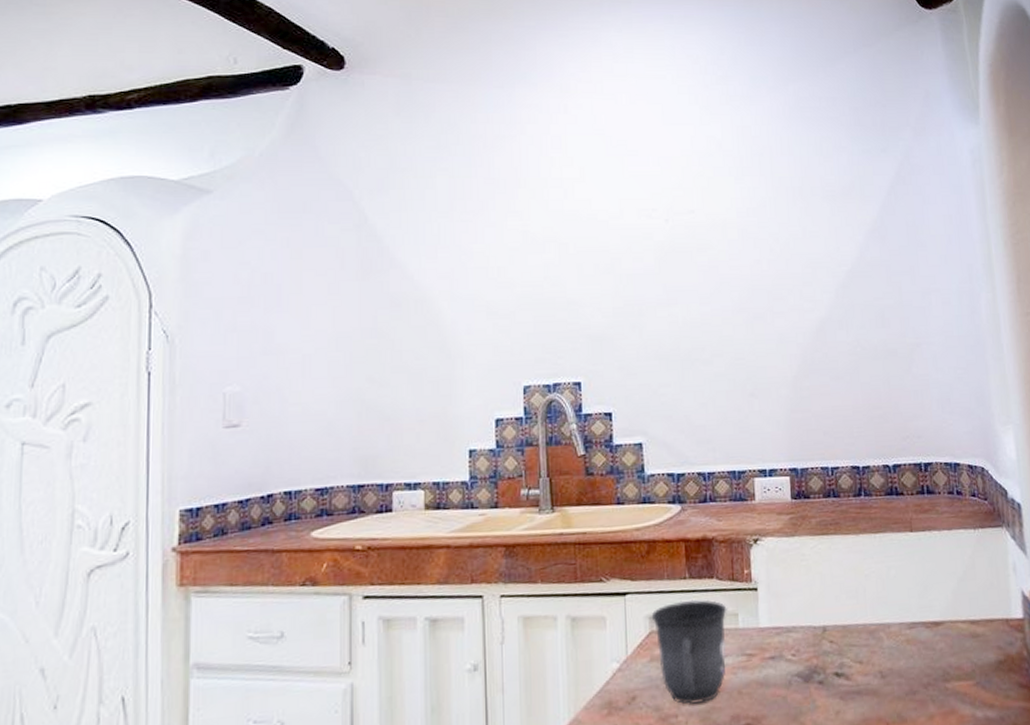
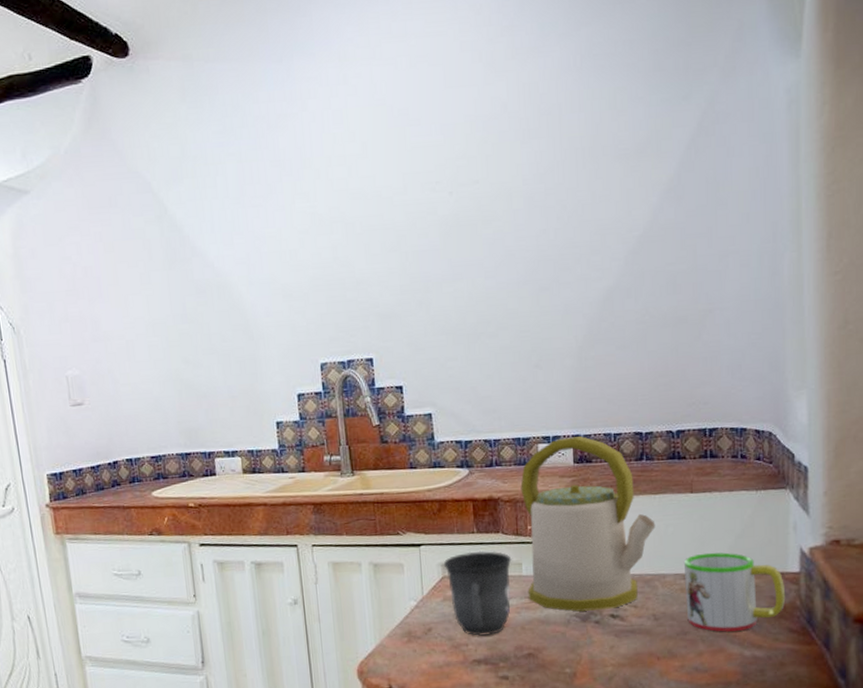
kettle: none [736,470,877,671] -> present [520,436,656,612]
mug: none [907,597,1013,690] -> present [683,552,786,632]

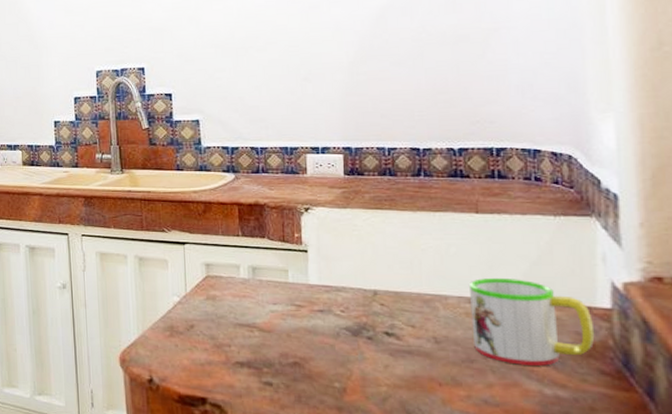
mug: present [443,551,512,636] -> none [207,254,278,339]
kettle: present [520,436,656,612] -> none [287,149,436,326]

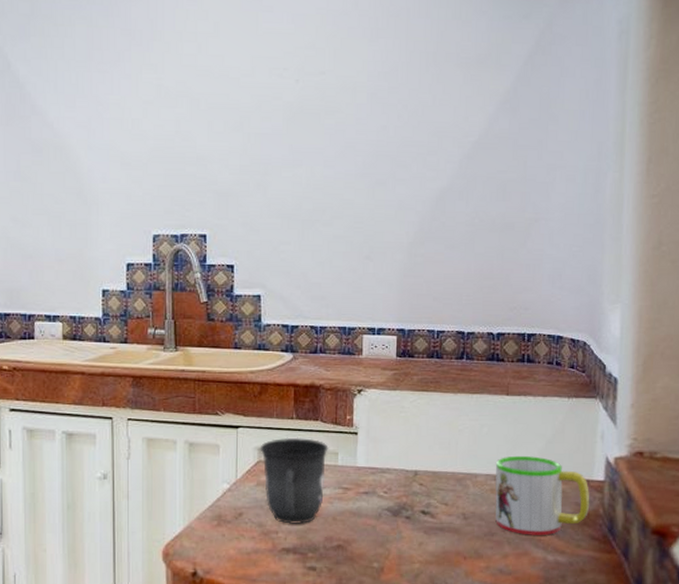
mug: none [207,254,278,339] -> present [260,437,329,524]

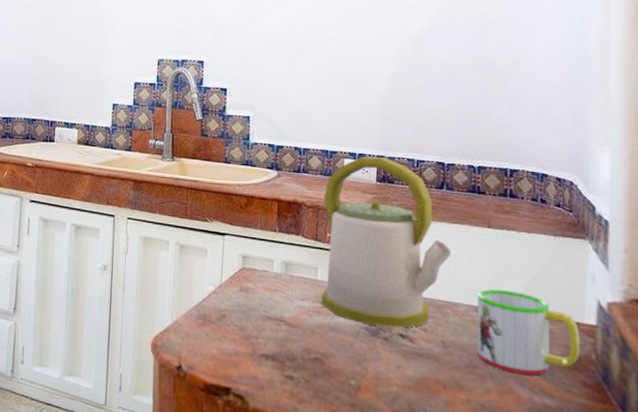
mug: present [260,437,329,524] -> none [244,248,309,333]
kettle: none [342,331,471,506] -> present [320,157,451,328]

